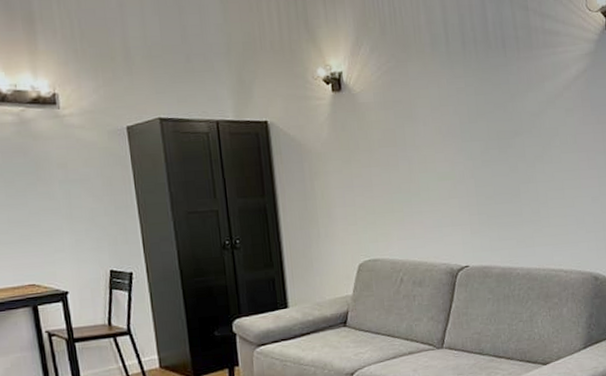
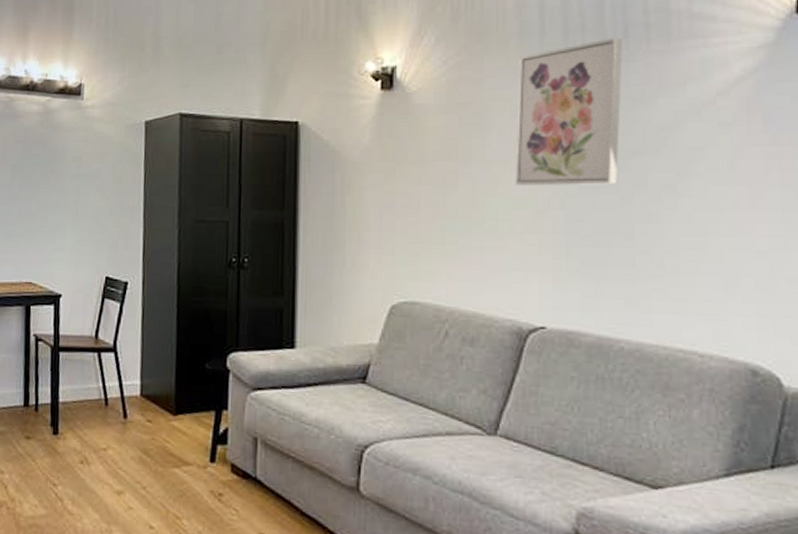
wall art: none [433,48,507,163] -> present [515,38,623,185]

